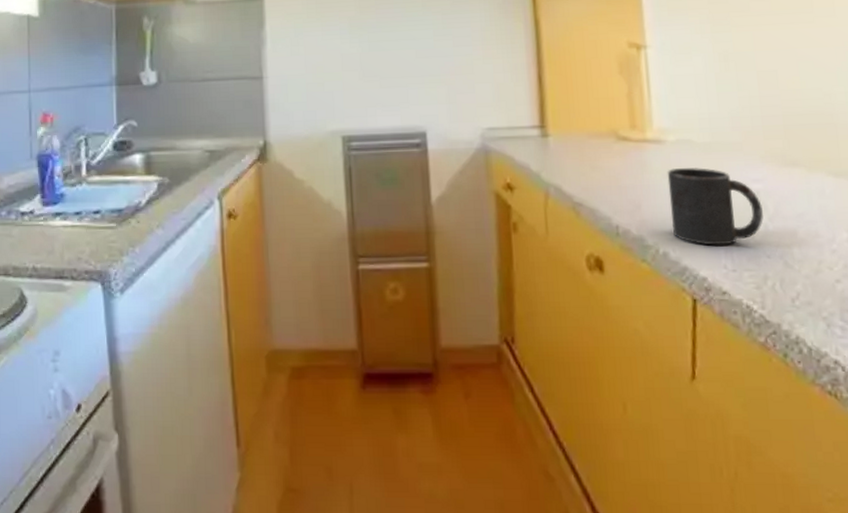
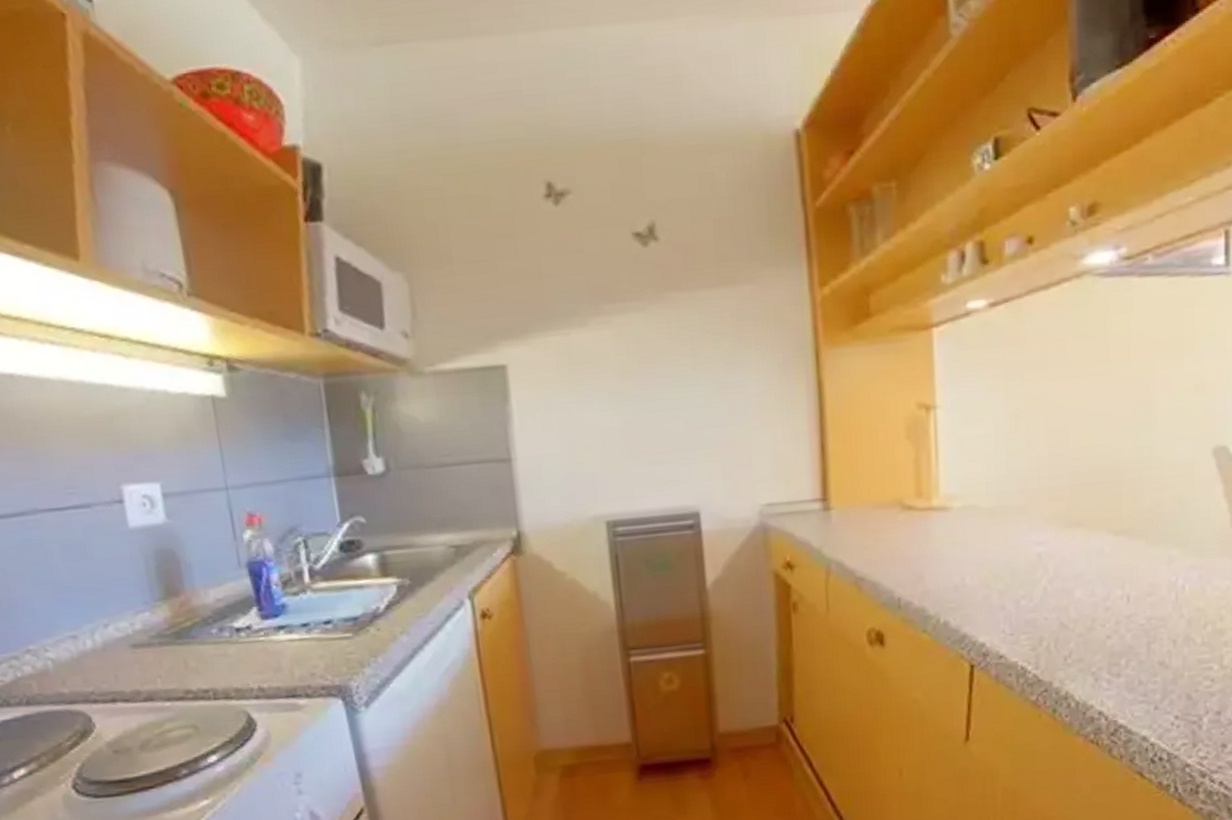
mug: present [667,168,763,246] -> none [951,533,1043,612]

